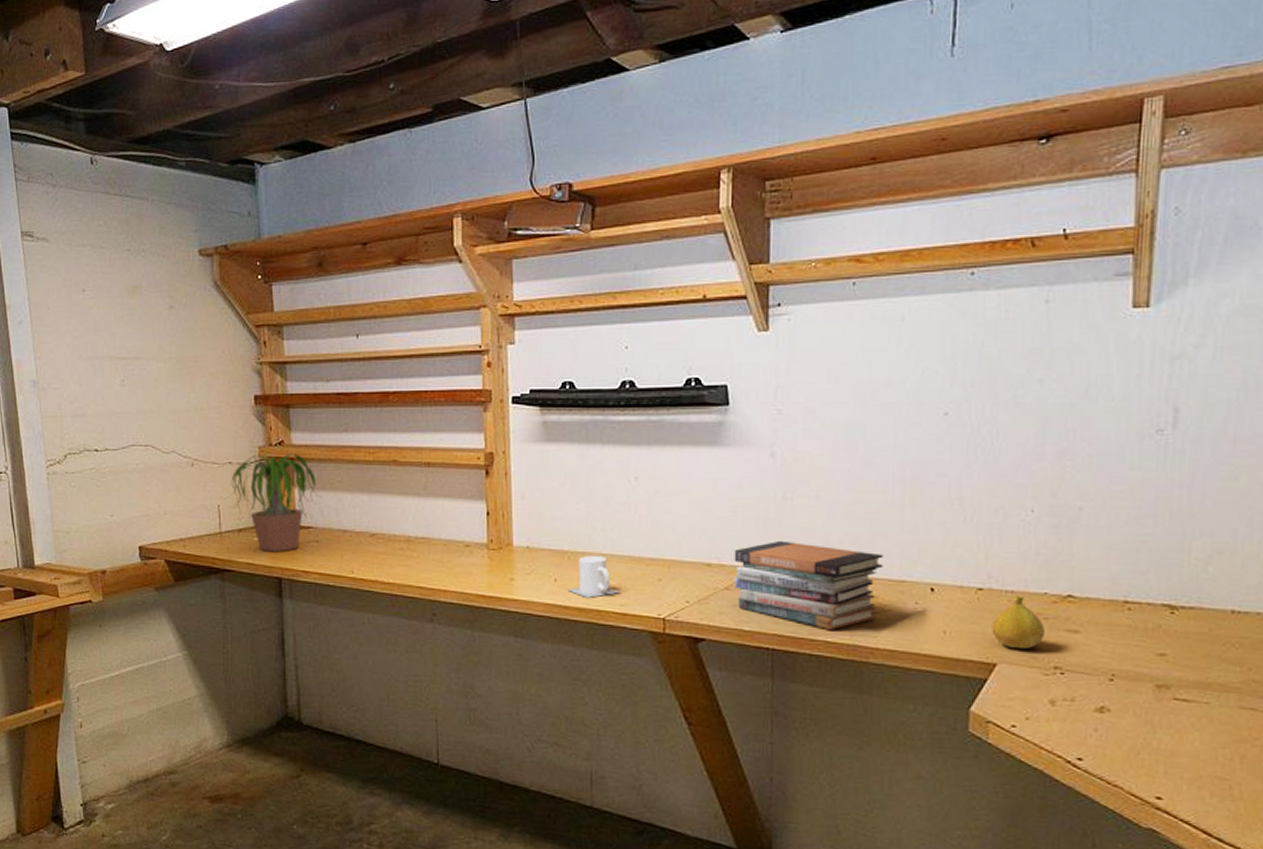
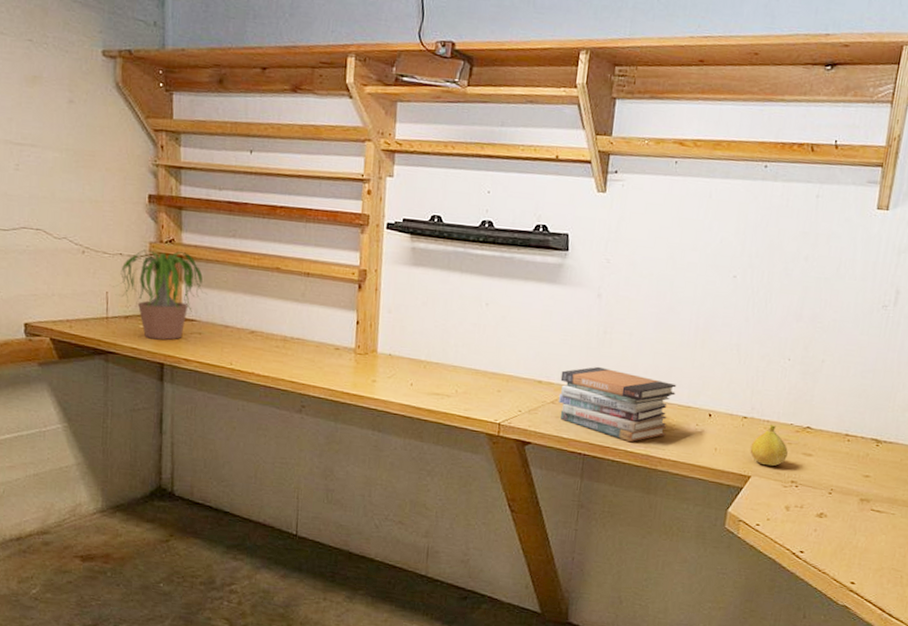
mug: present [567,555,620,598] -> none [421,366,465,402]

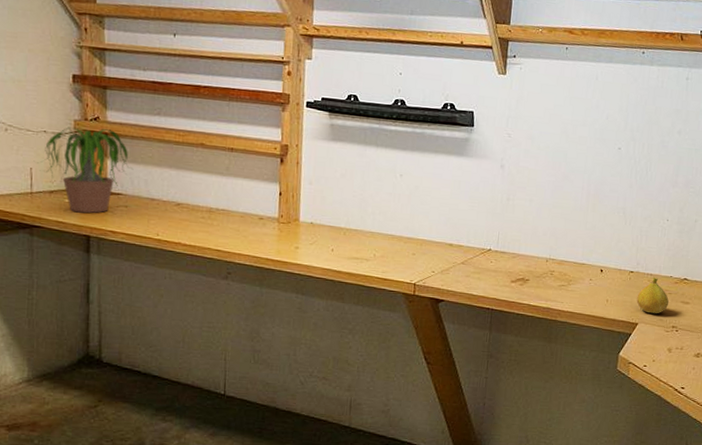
book stack: present [559,366,677,443] -> none [468,230,572,297]

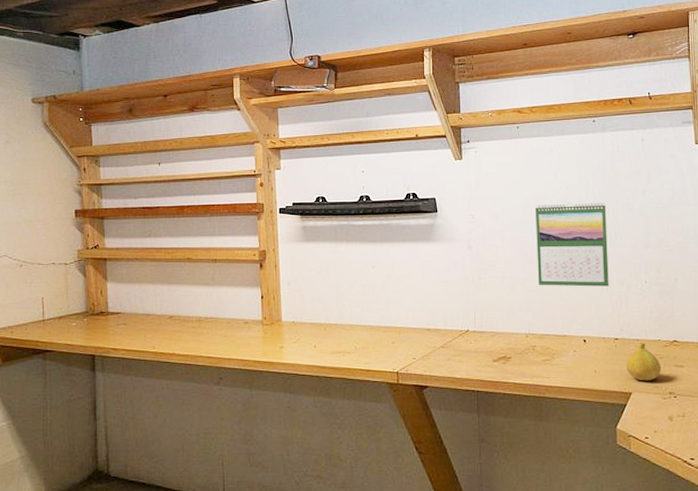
potted plant: present [33,127,134,214] -> none [44,255,130,334]
calendar: none [565,131,642,221] -> present [535,202,609,287]

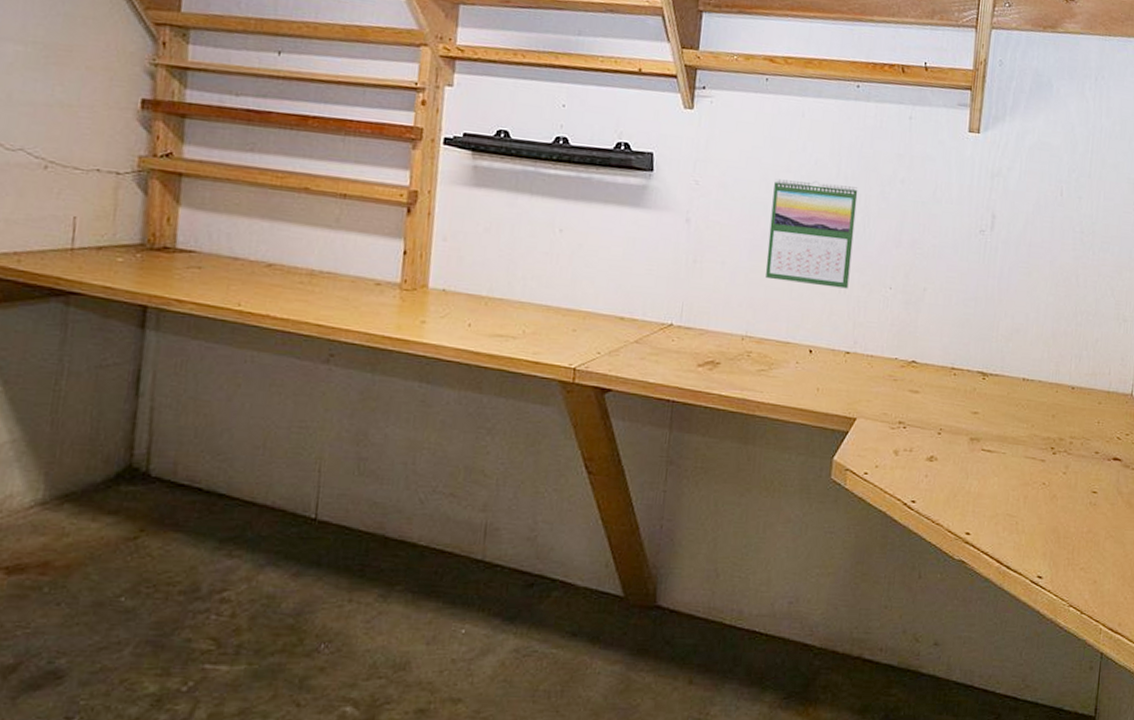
fruit: present [626,342,662,381] -> none [854,359,895,406]

